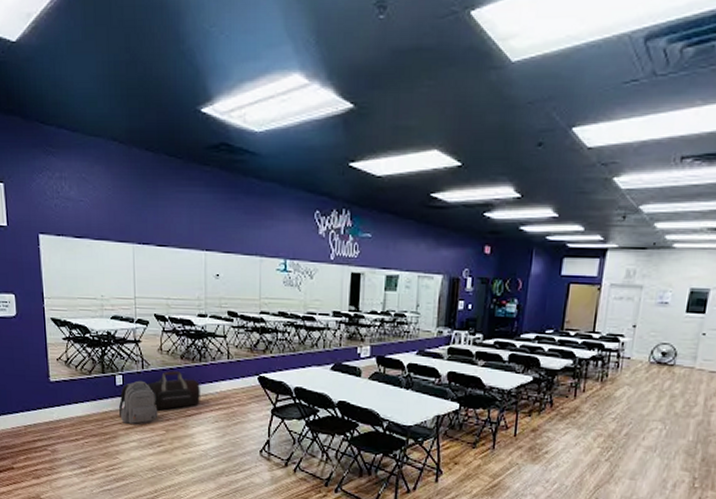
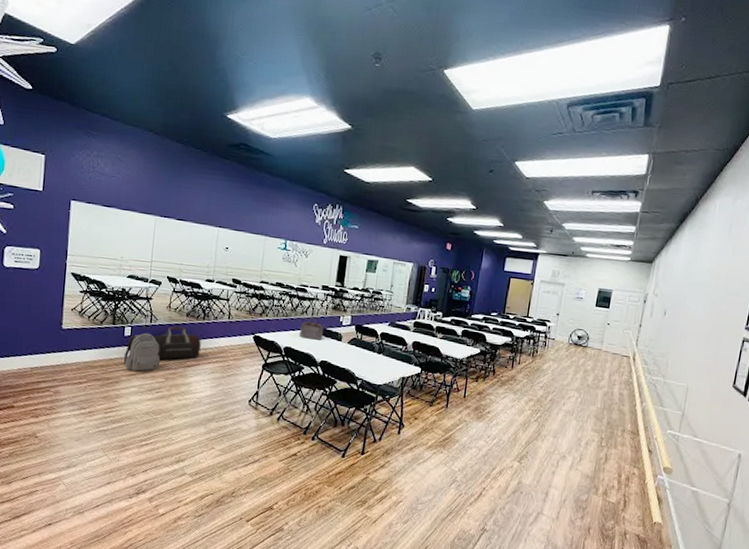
handbag: none [311,348,339,377] -> present [299,315,324,340]

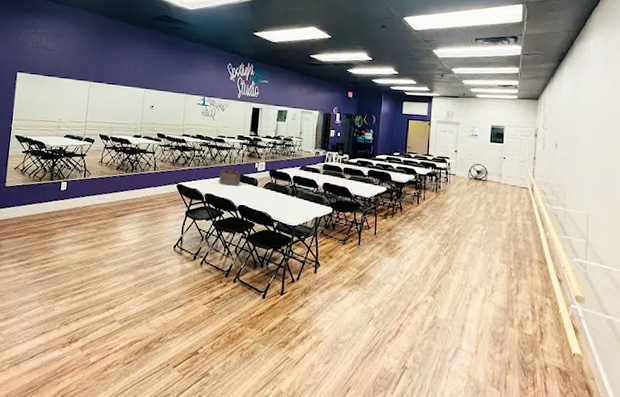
backpack: present [123,332,161,372] -> none [59,186,93,223]
duffel bag: present [153,326,201,361] -> none [86,179,130,212]

